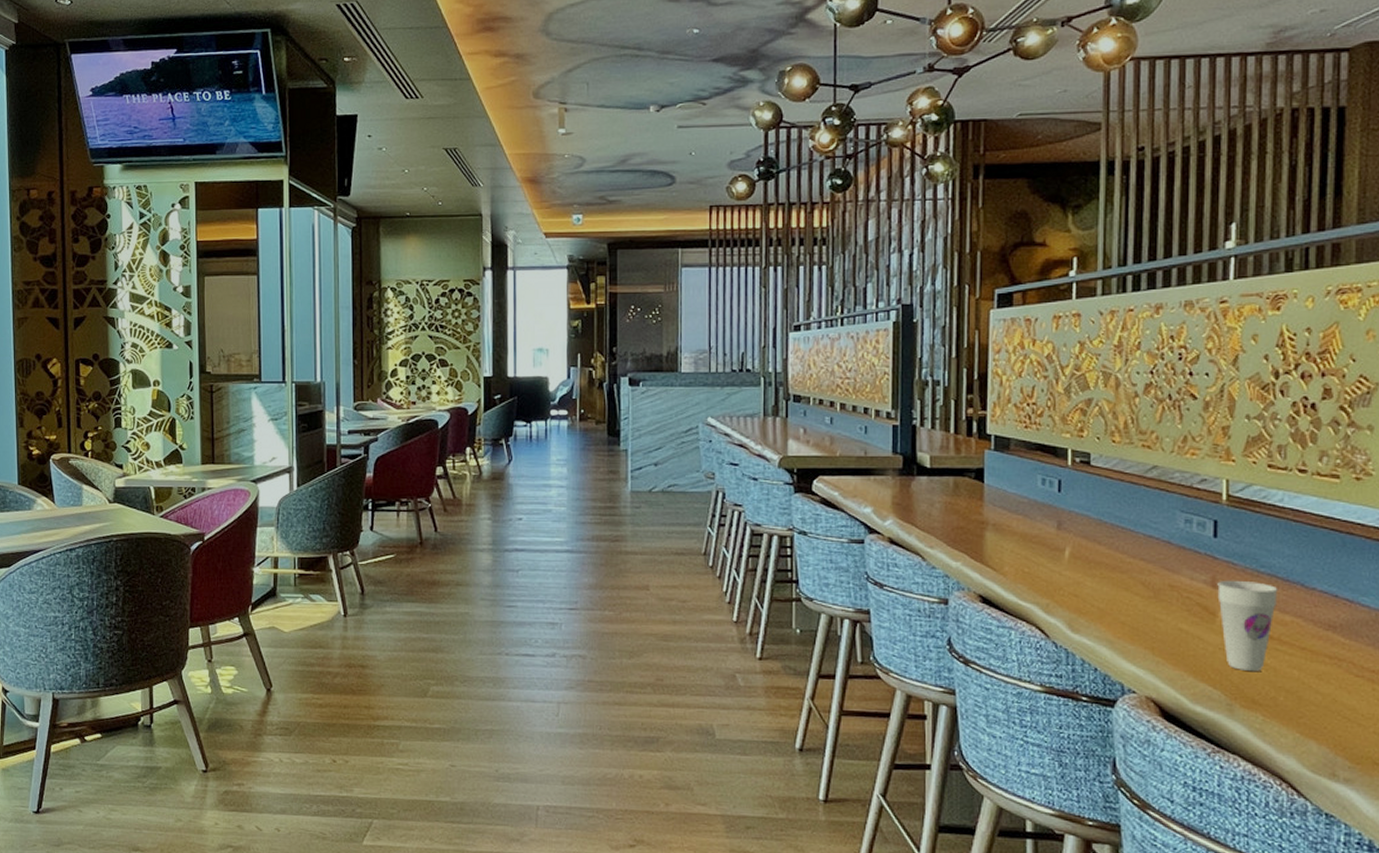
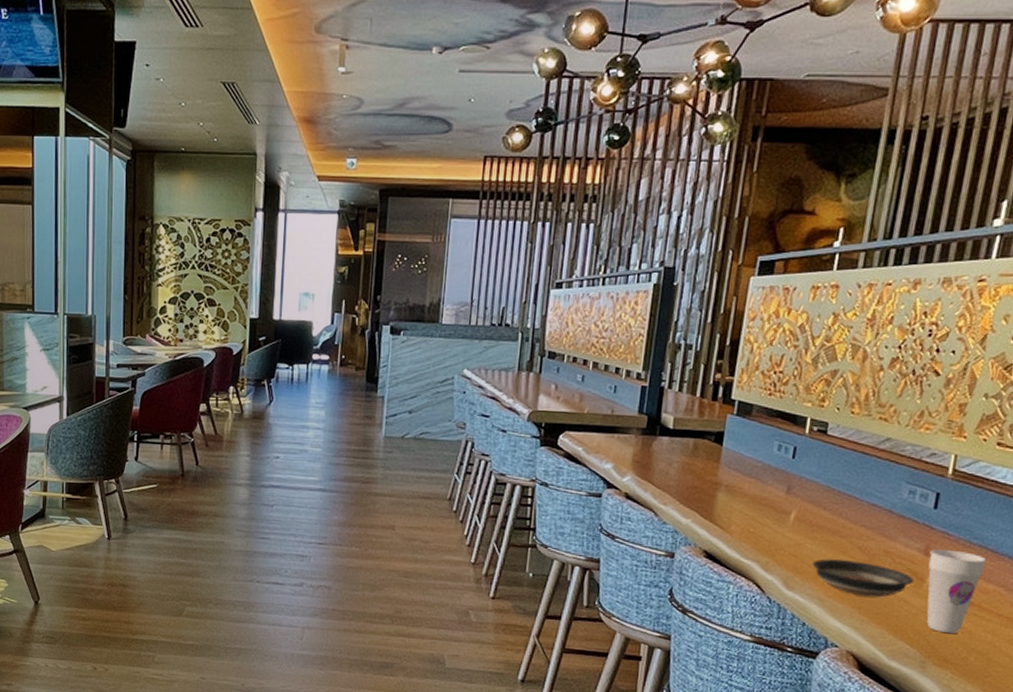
saucer: none [1095,597,1206,636] -> present [812,559,915,598]

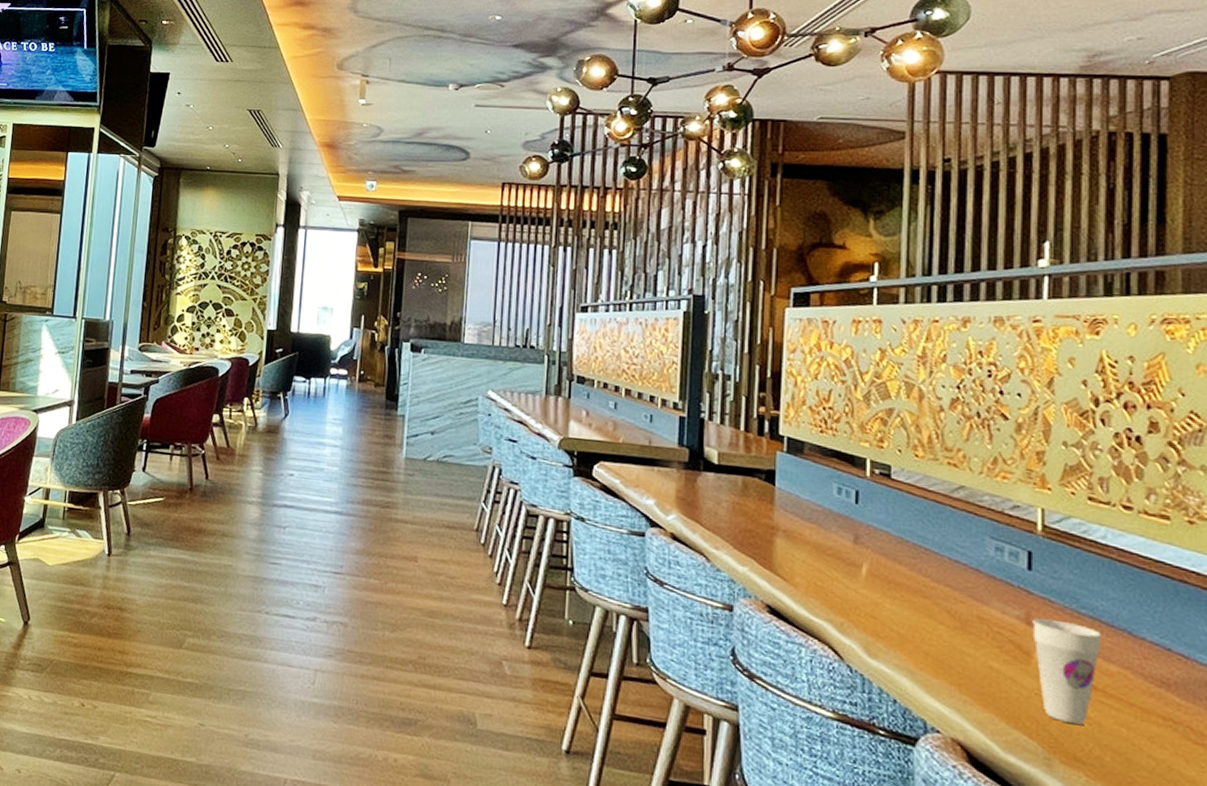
saucer: present [812,559,915,598] -> none [894,622,1020,674]

